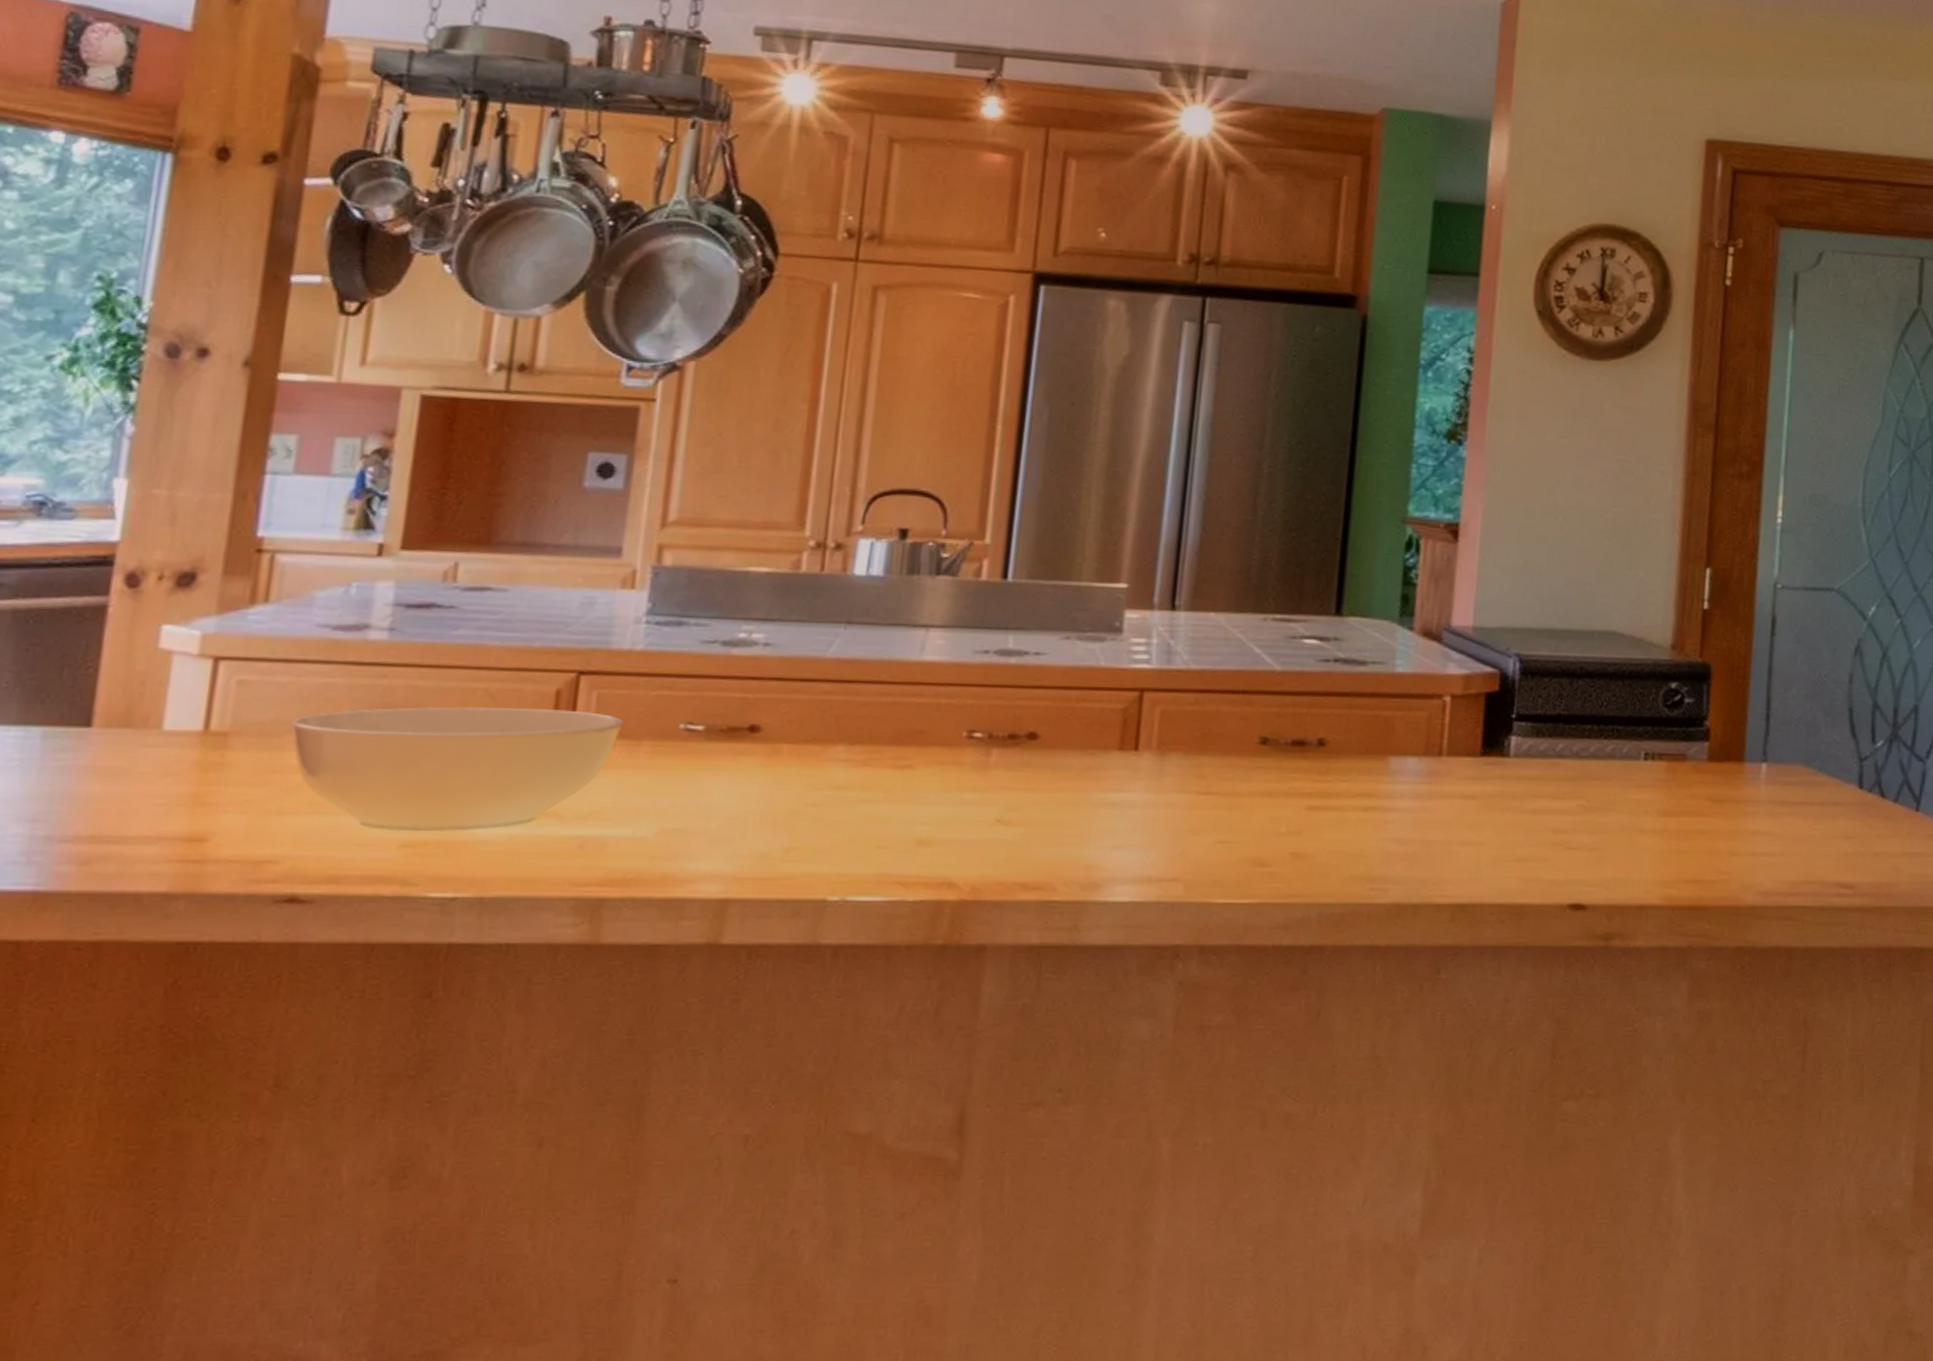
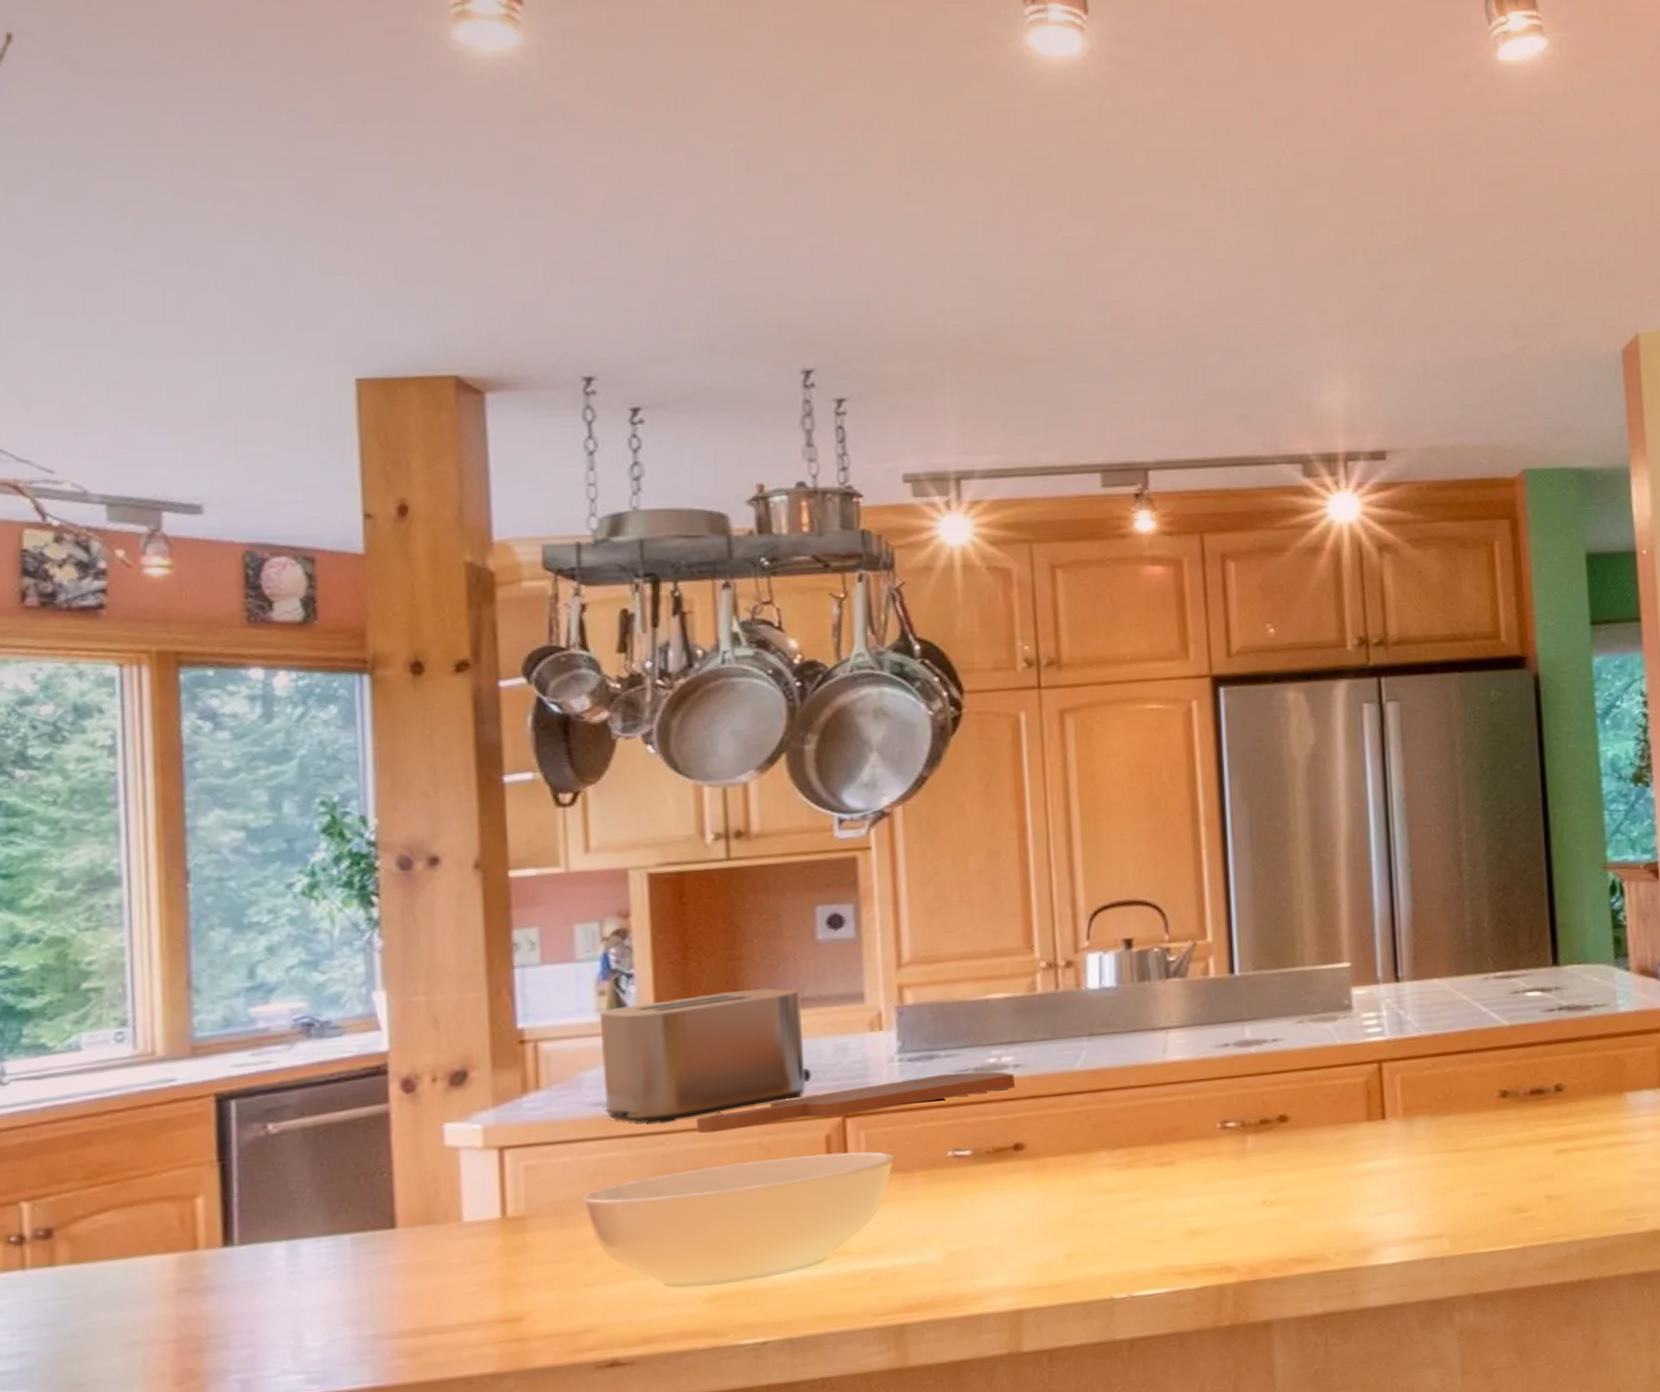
toaster: none [332,527,556,655] -> present [600,988,812,1123]
cutting board: none [423,642,762,672] -> present [695,1071,1015,1134]

